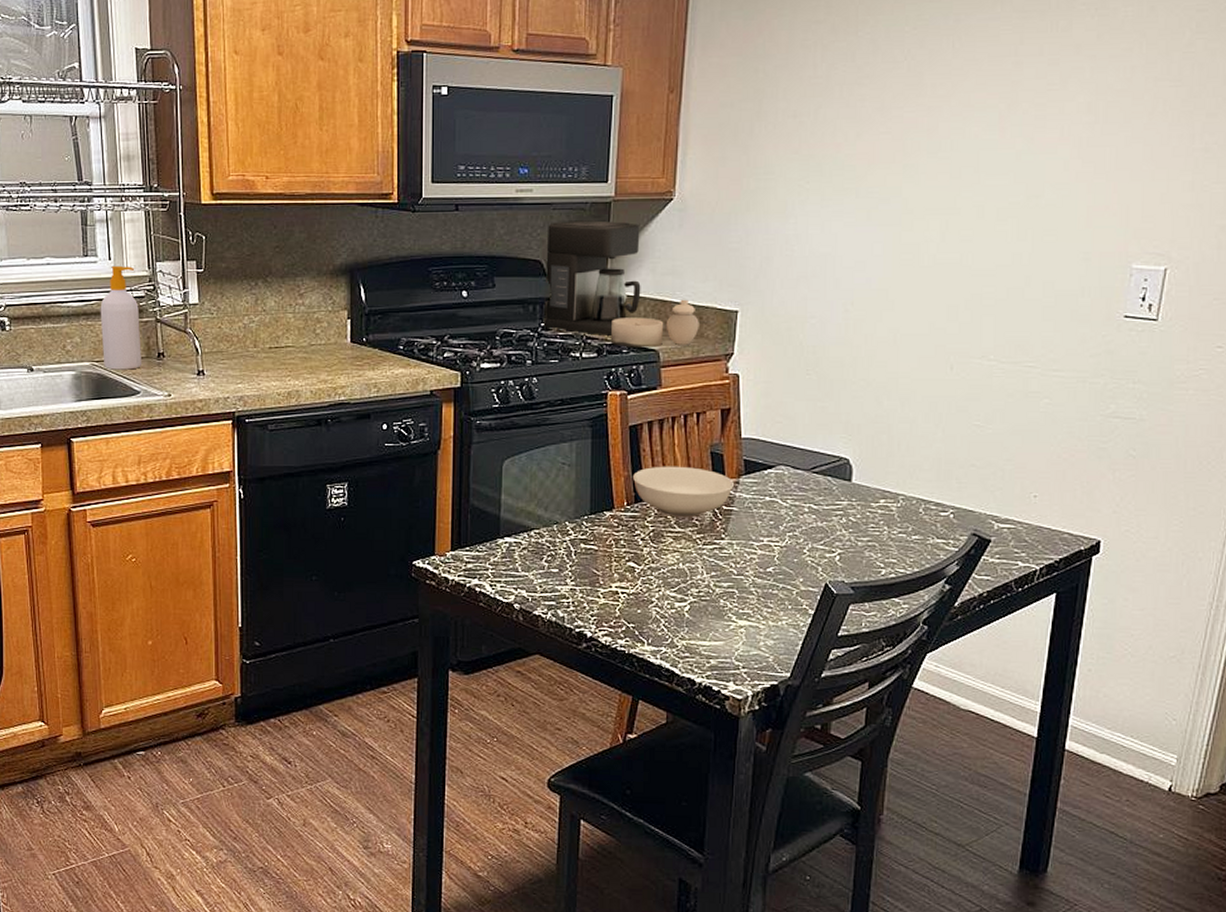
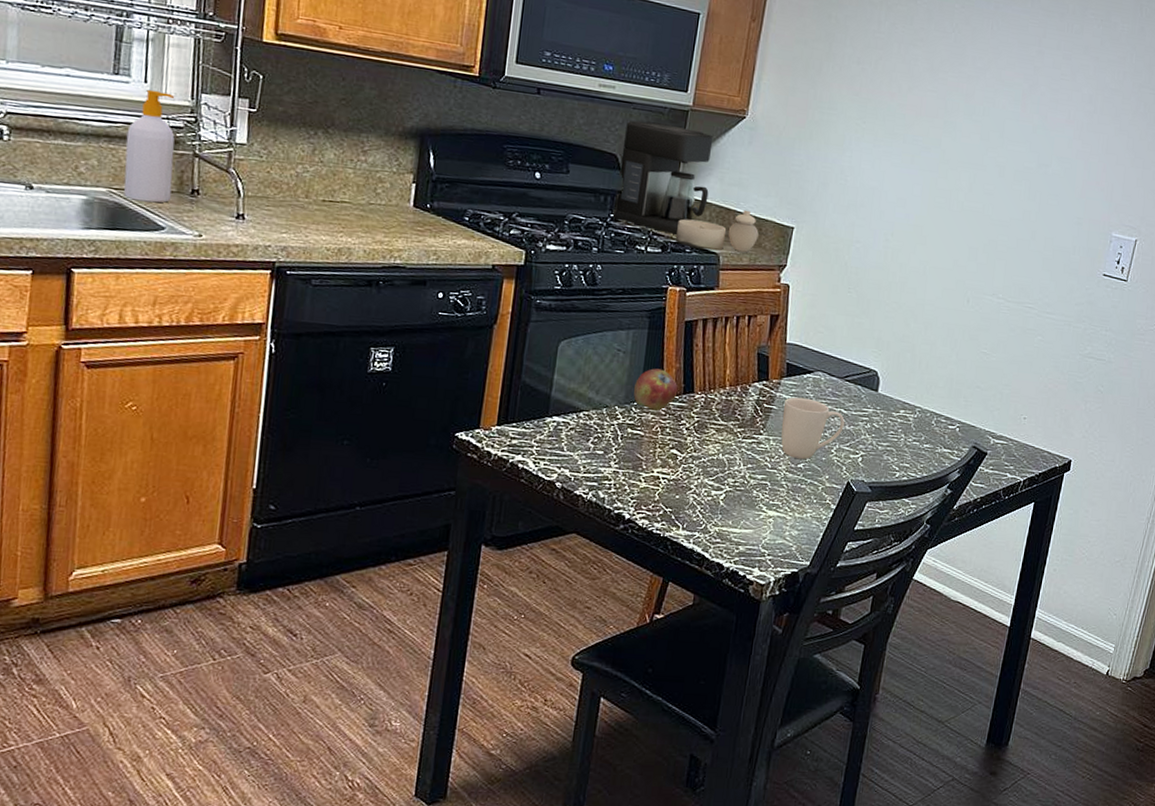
fruit: none [582,479,629,523] -> present [633,368,678,411]
bowl: present [633,466,734,518] -> none [684,361,776,413]
mug: none [744,495,815,563] -> present [781,397,845,460]

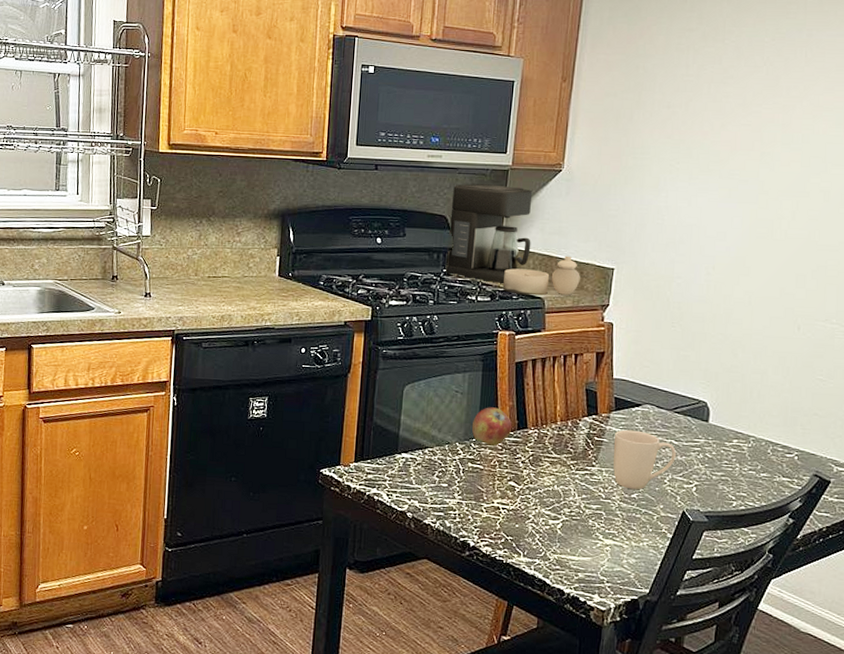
soap bottle: present [124,89,175,203] -> none [65,199,99,289]

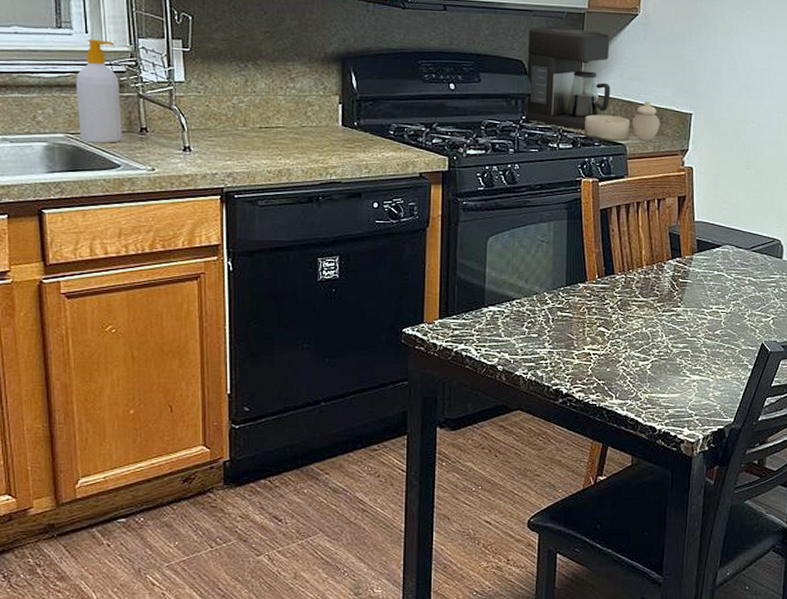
soap bottle: none [65,199,99,289] -> present [76,39,122,143]
fruit: present [471,407,513,446] -> none [559,255,600,293]
mug: present [613,429,676,490] -> none [697,270,754,327]

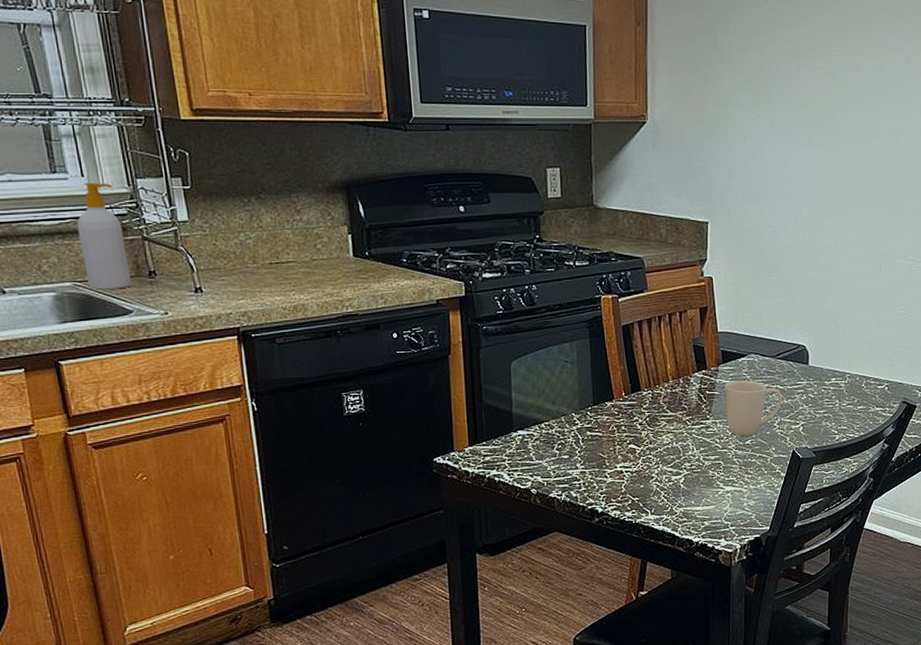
coffee maker: present [524,27,611,130] -> none [535,141,624,246]
canister: present [584,101,660,142] -> none [599,212,676,256]
mug: none [697,270,754,327] -> present [724,380,782,437]

